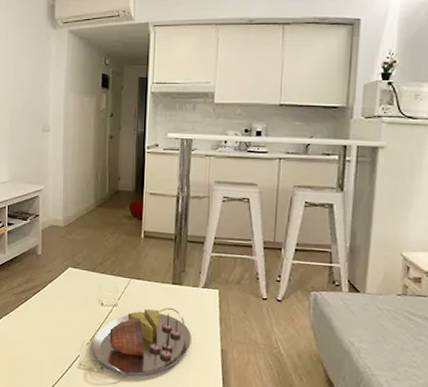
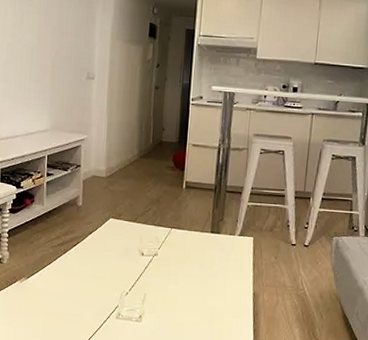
serving tray: present [92,308,191,377] -> none [131,256,227,324]

